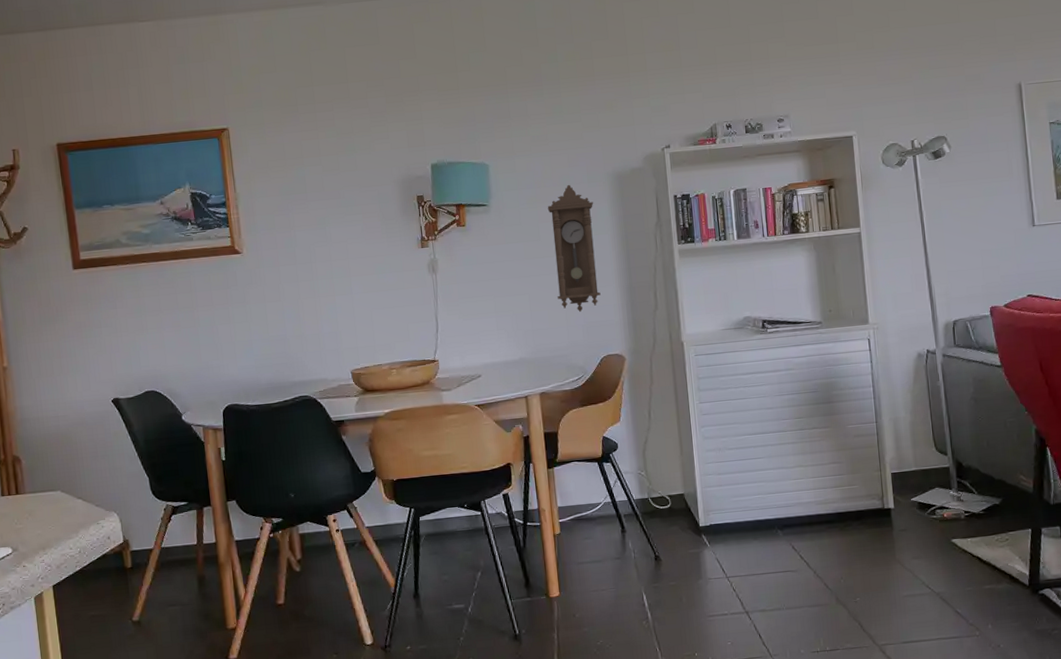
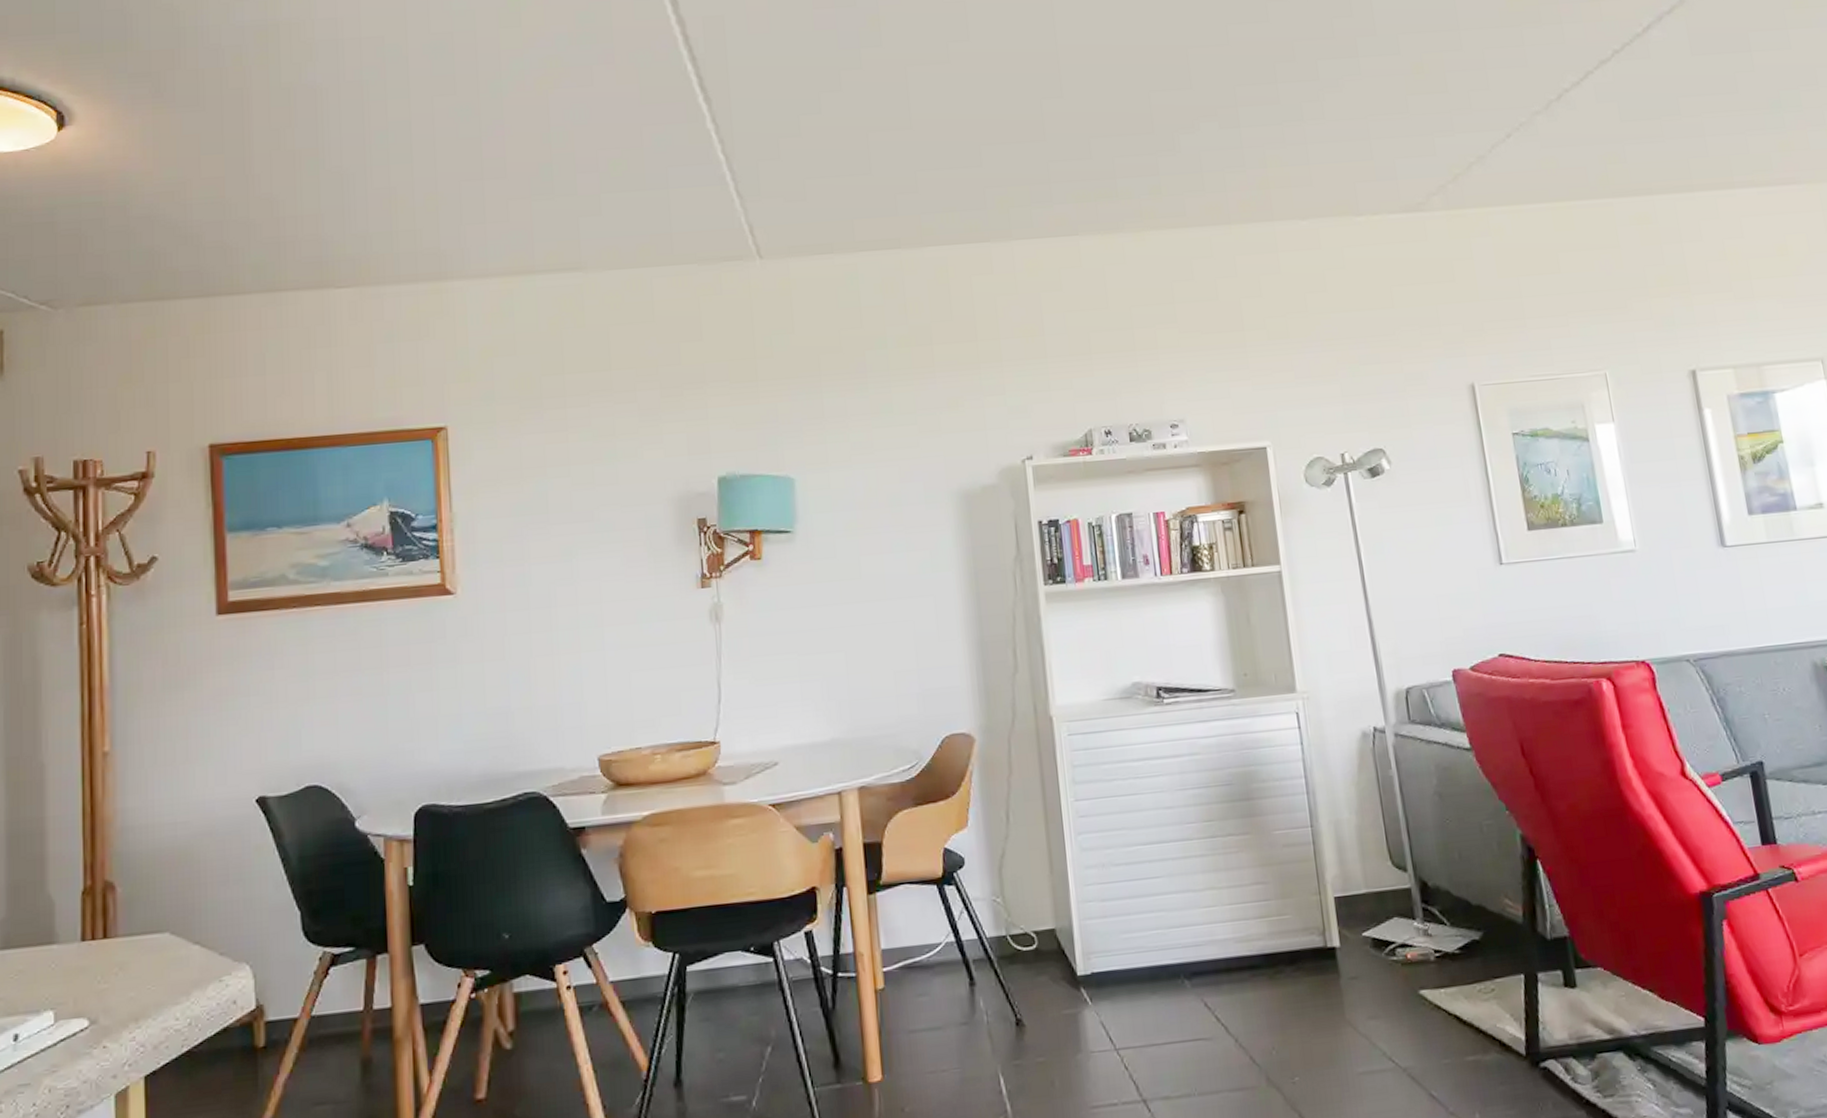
pendulum clock: present [547,184,601,313] -> none [871,505,942,677]

